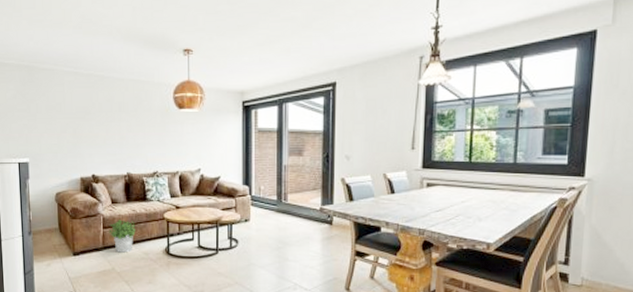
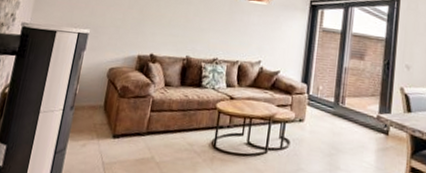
potted plant: present [109,220,137,253] -> none [155,104,185,141]

